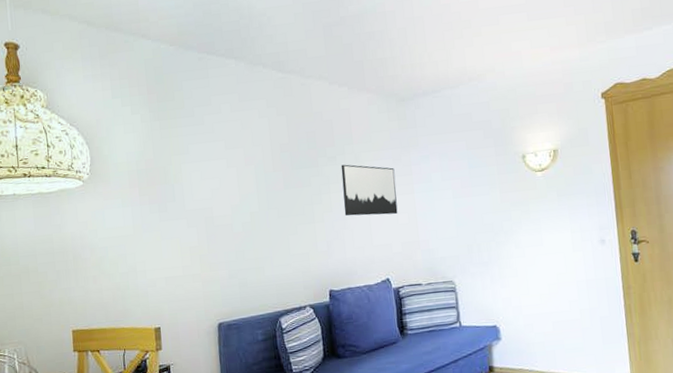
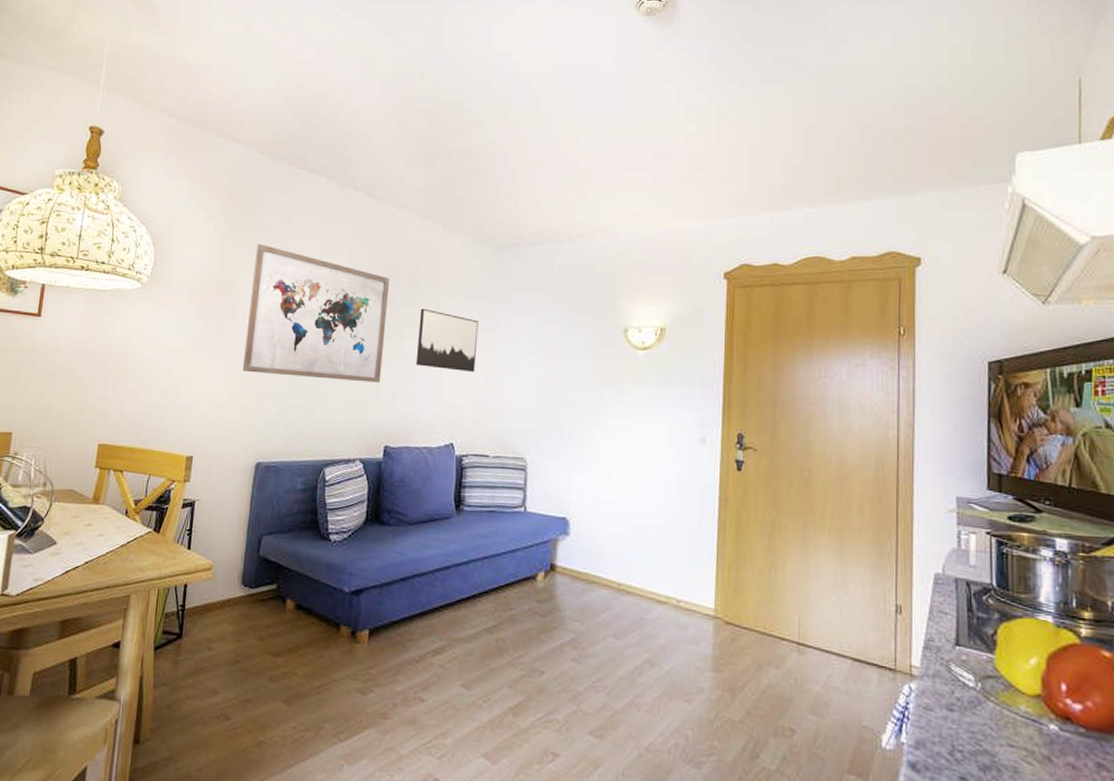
wall art: none [182,128,316,246] -> present [242,243,390,383]

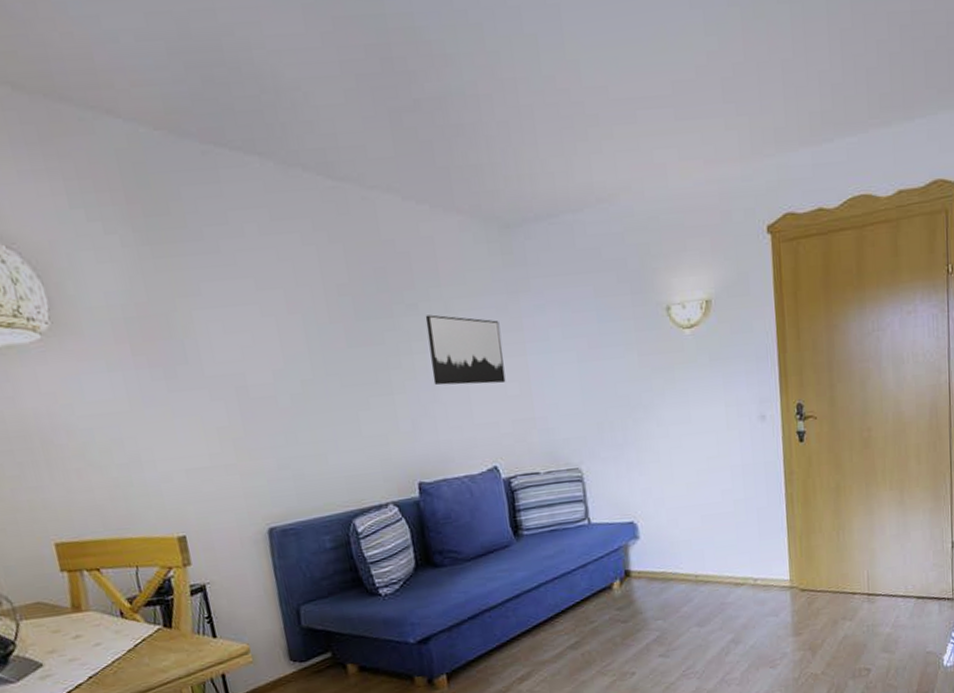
wall art: present [242,243,390,383] -> none [188,258,397,426]

